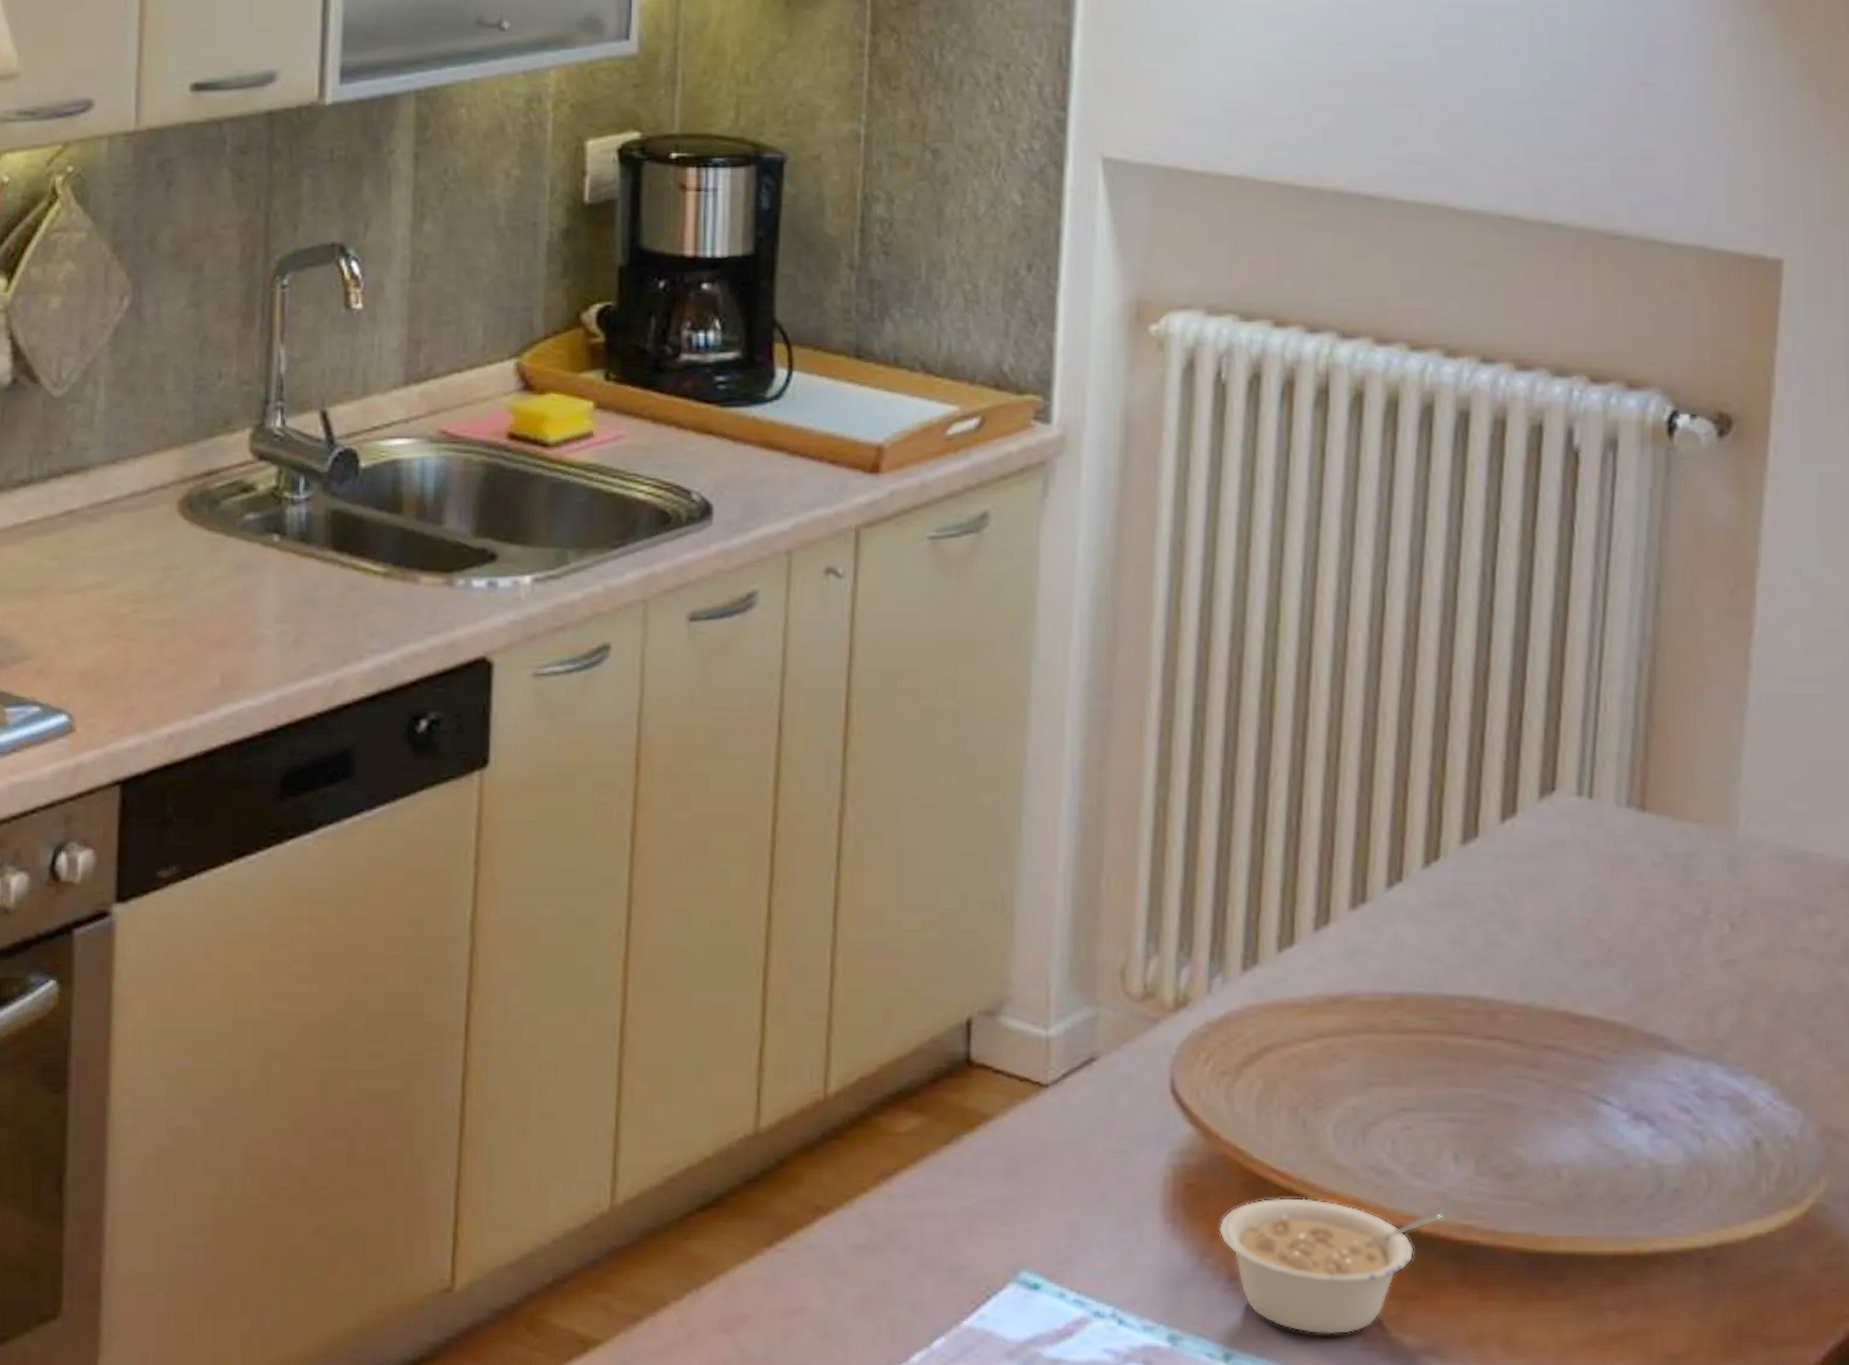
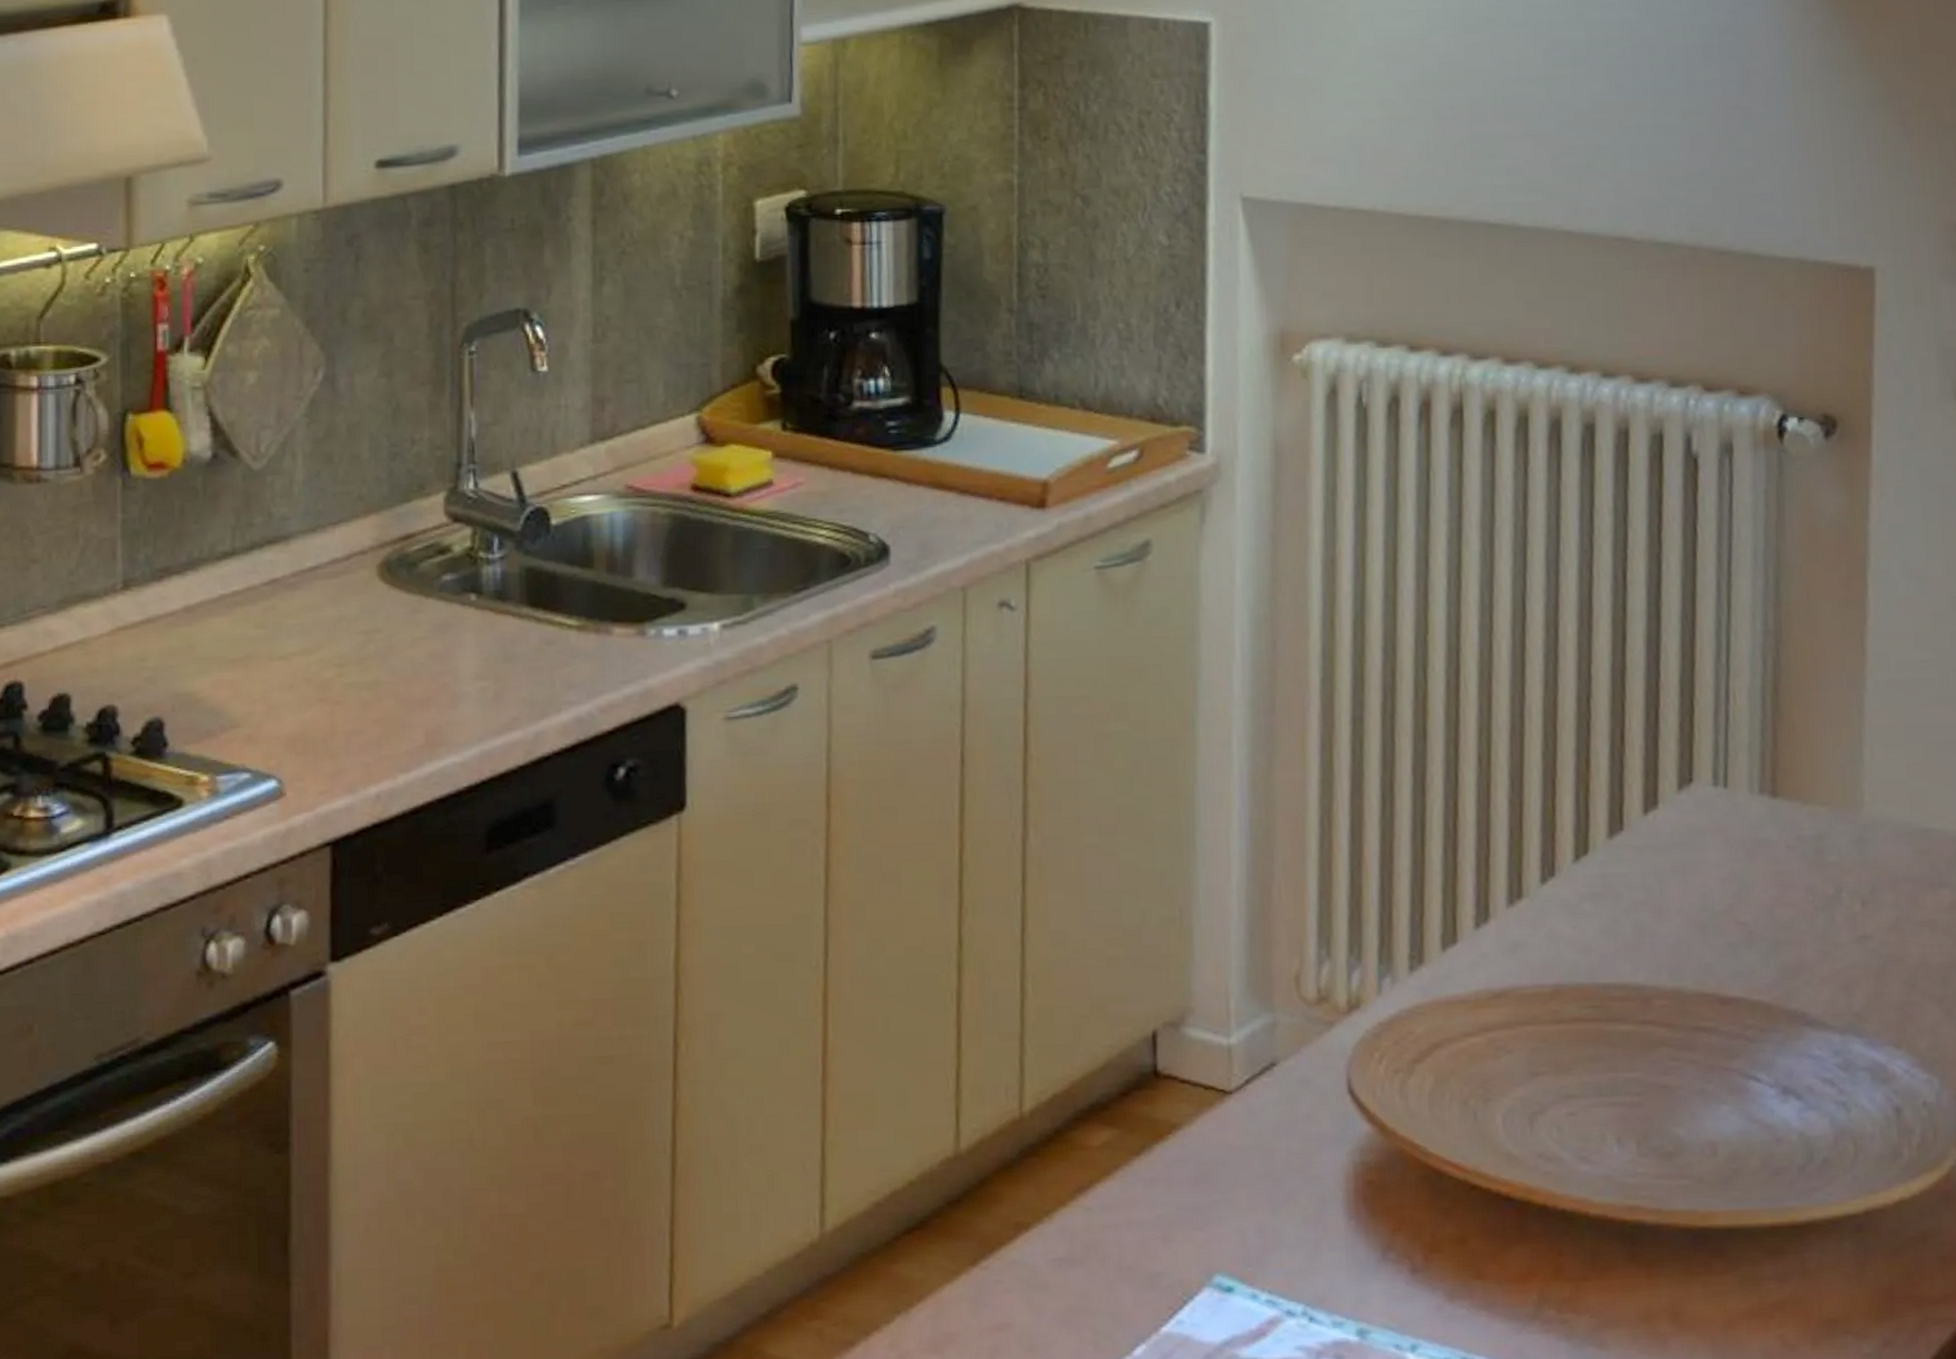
legume: present [1218,1197,1441,1335] -> none [1399,1187,1608,1321]

